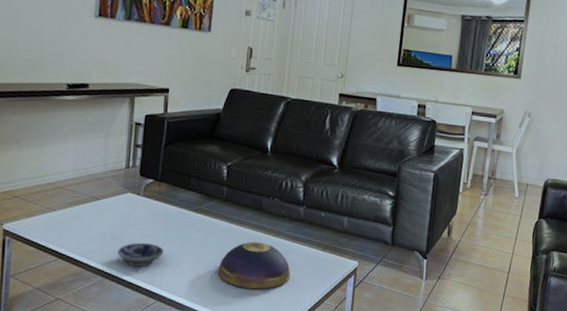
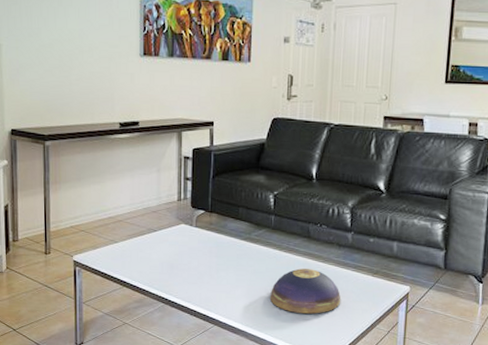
bowl: present [118,243,164,267] -> none [176,271,218,294]

